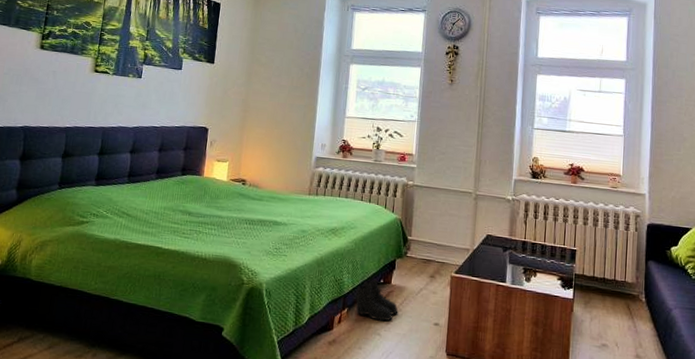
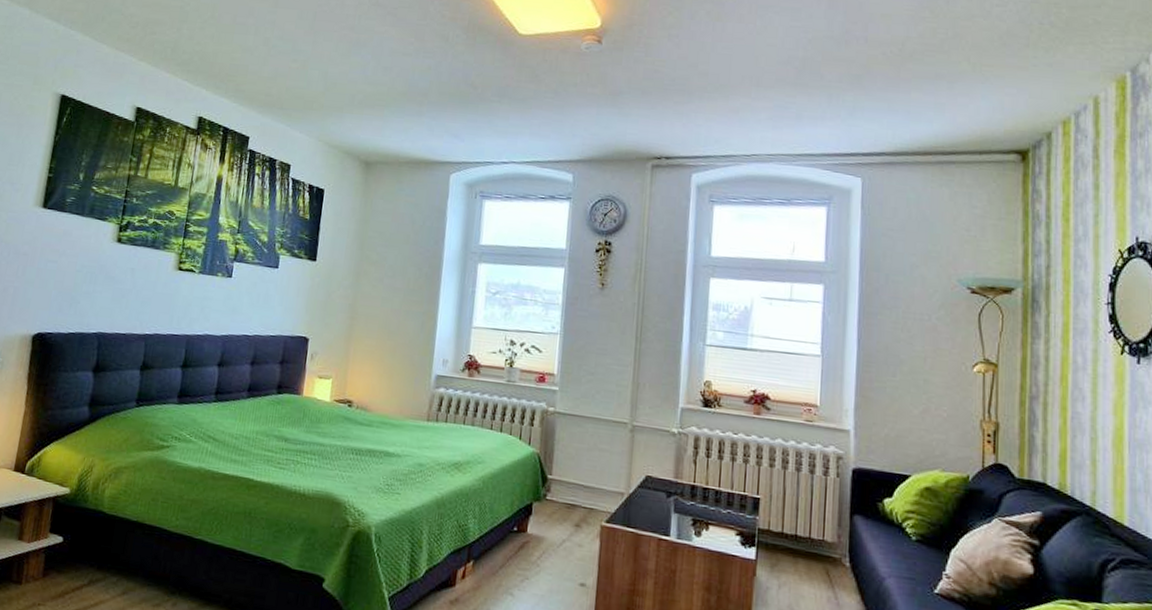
boots: present [355,279,399,322] -> none [483,526,536,579]

